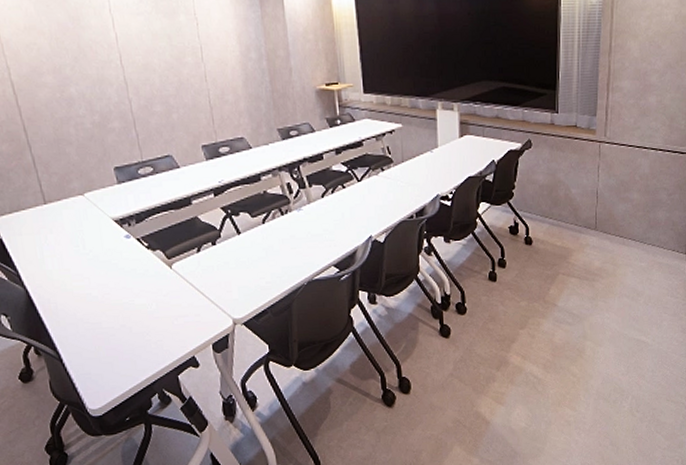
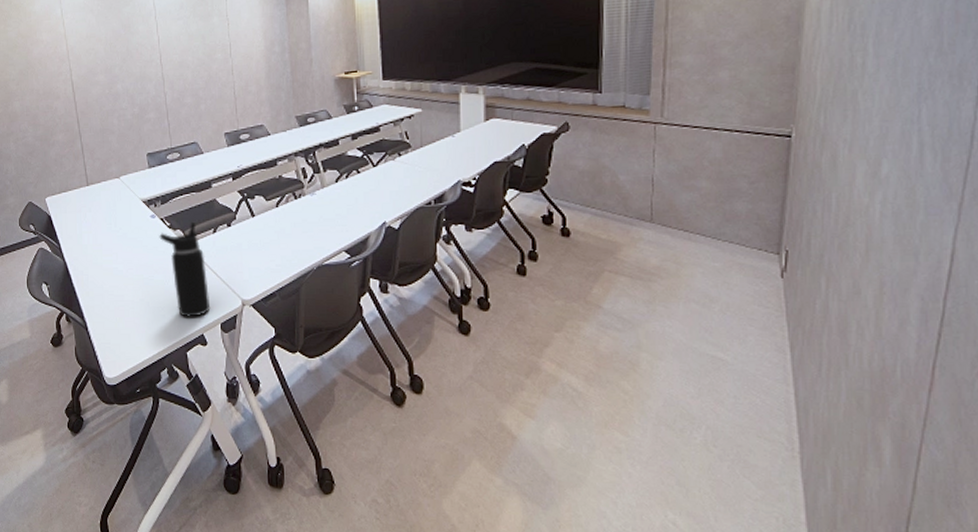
water bottle: none [137,240,200,341] -> present [159,221,211,317]

